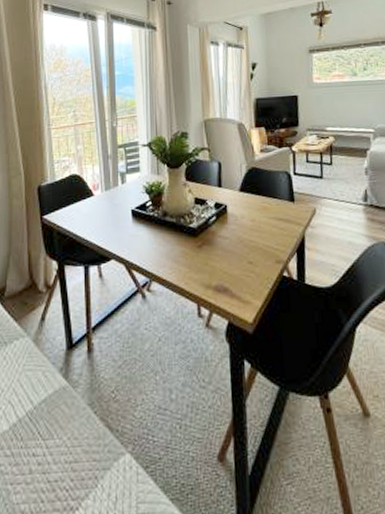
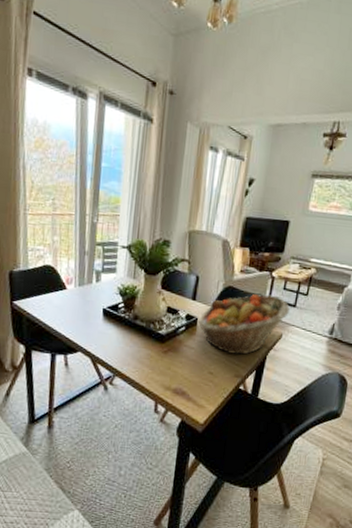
fruit basket: none [228,169,319,239] -> present [198,294,291,355]

